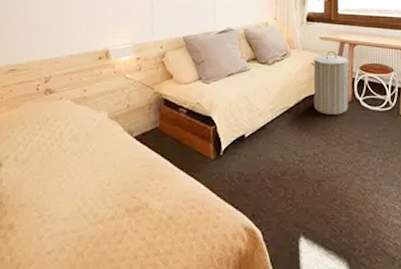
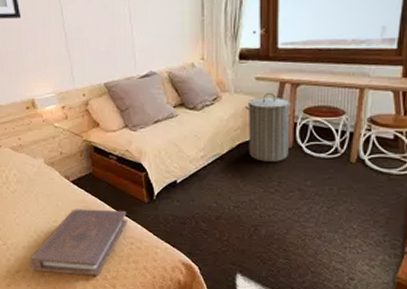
book: none [67,168,191,252] -> present [30,209,127,277]

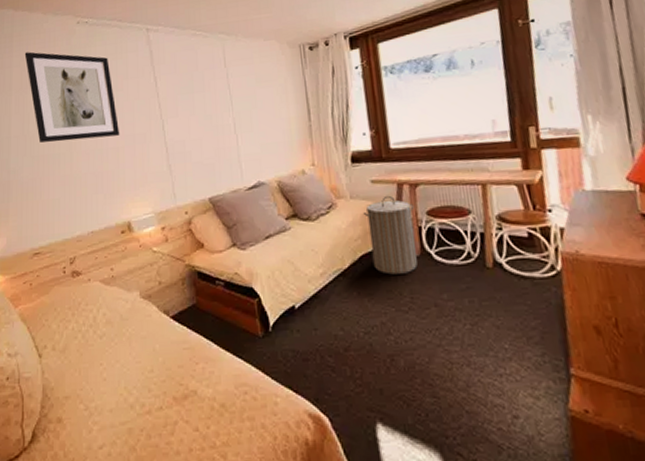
book: present [30,209,127,277] -> none [117,349,239,445]

